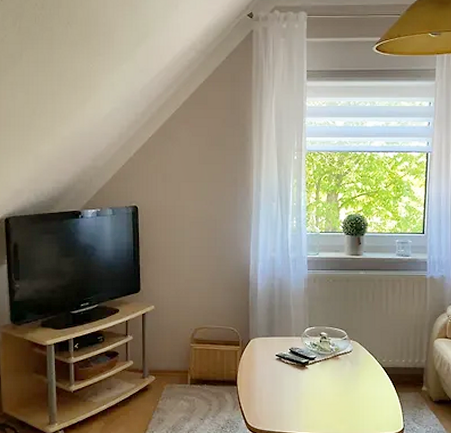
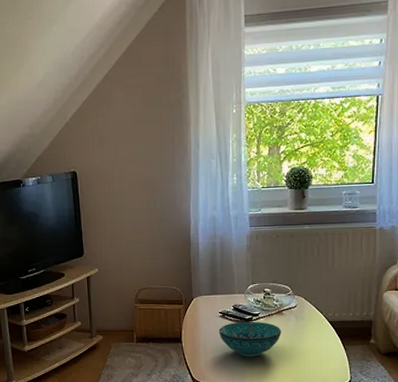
bowl: none [274,365,337,403] -> present [218,321,282,357]

